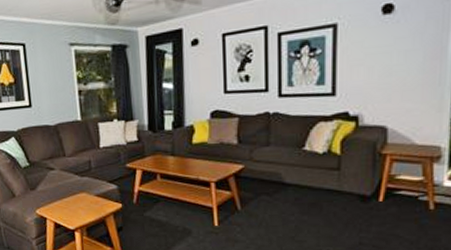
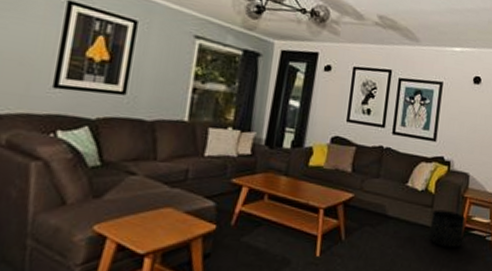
basket: none [338,171,388,212] -> present [429,209,467,248]

